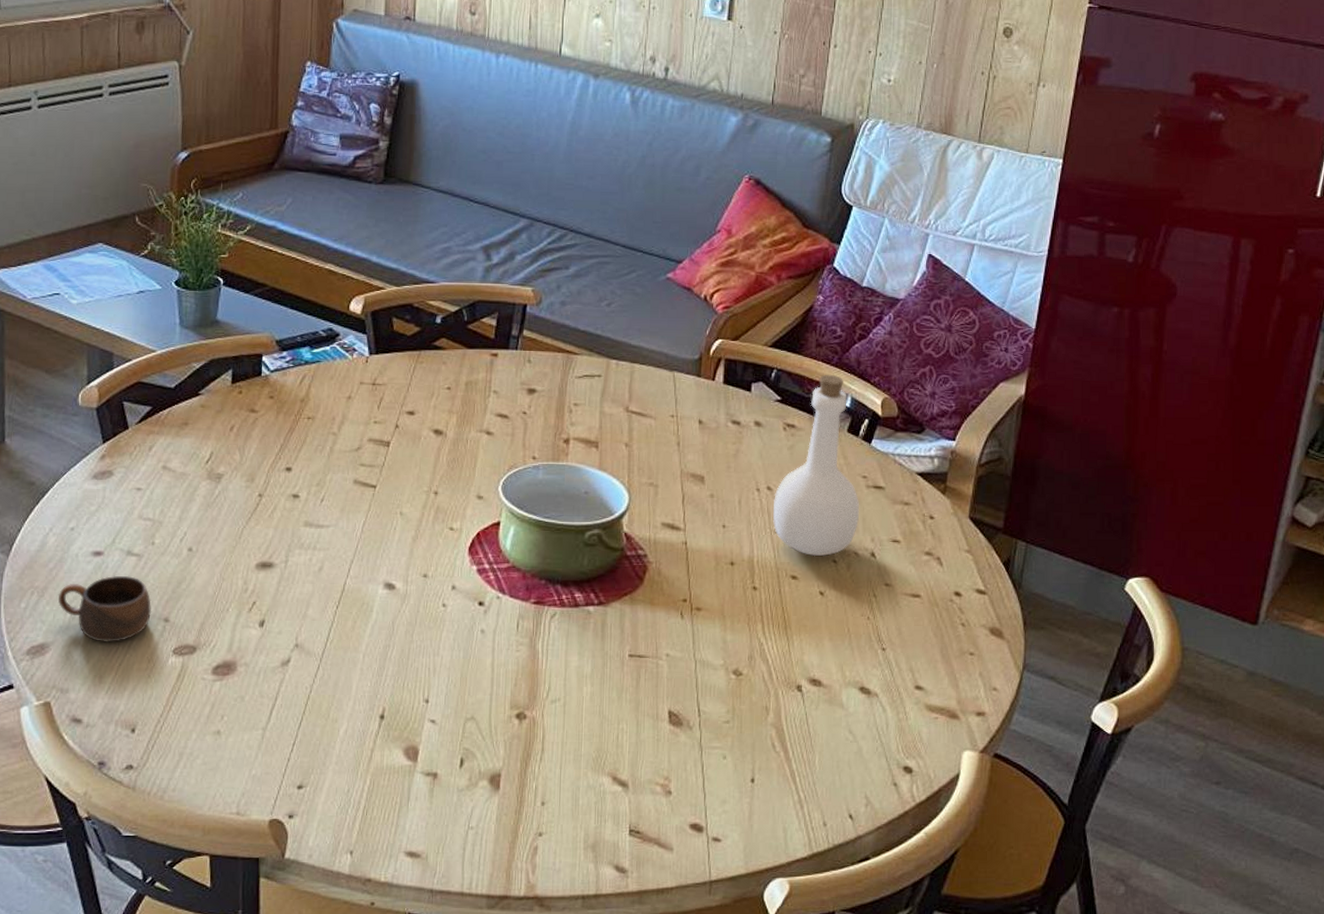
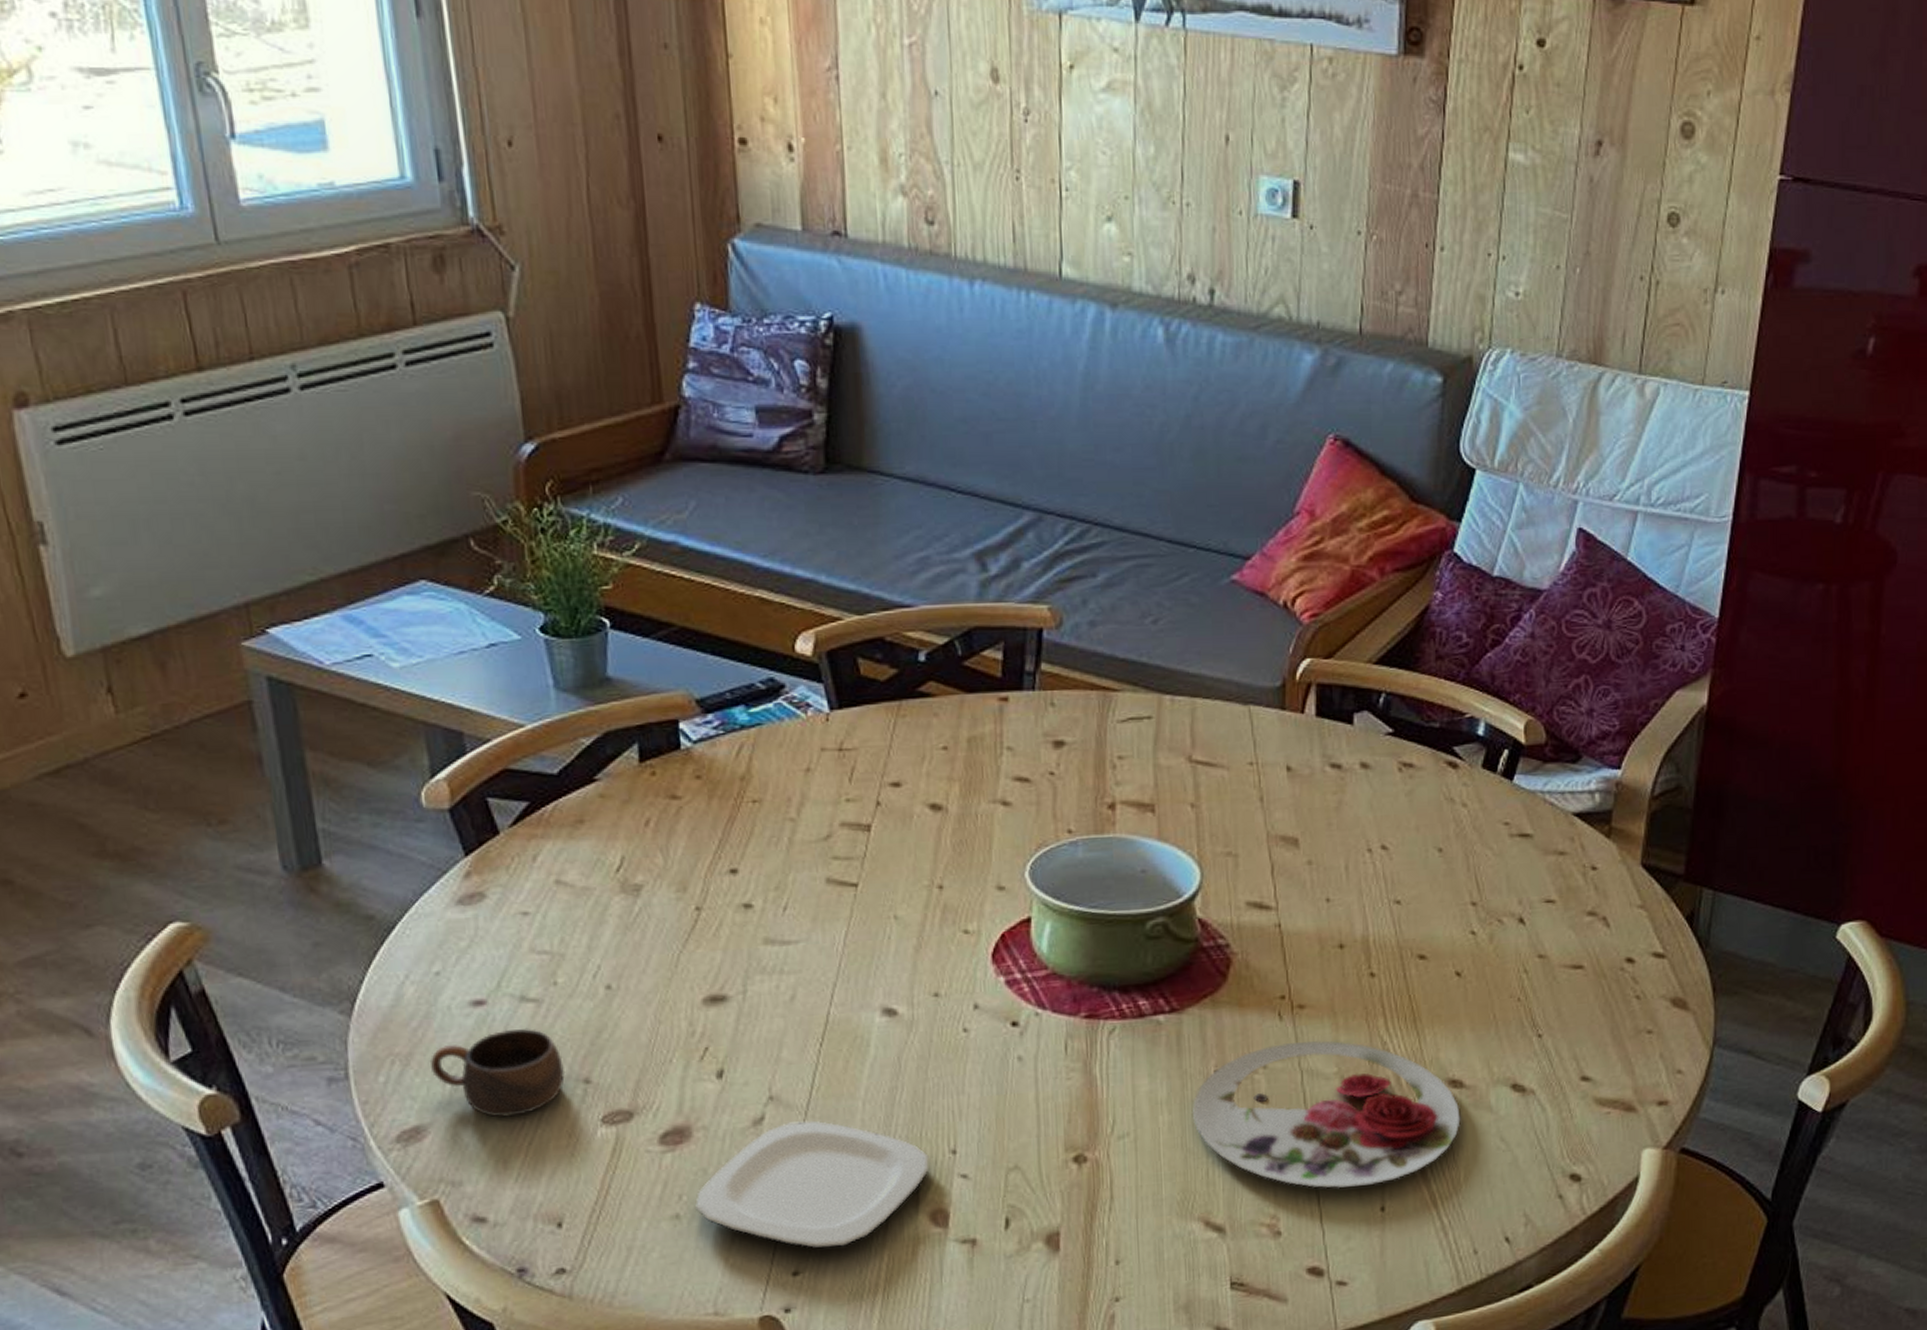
plate: none [231,666,408,769] -> present [694,1120,930,1249]
plate: none [609,637,818,760] -> present [1192,1040,1461,1189]
bottle: present [773,374,860,557] -> none [1391,694,1502,929]

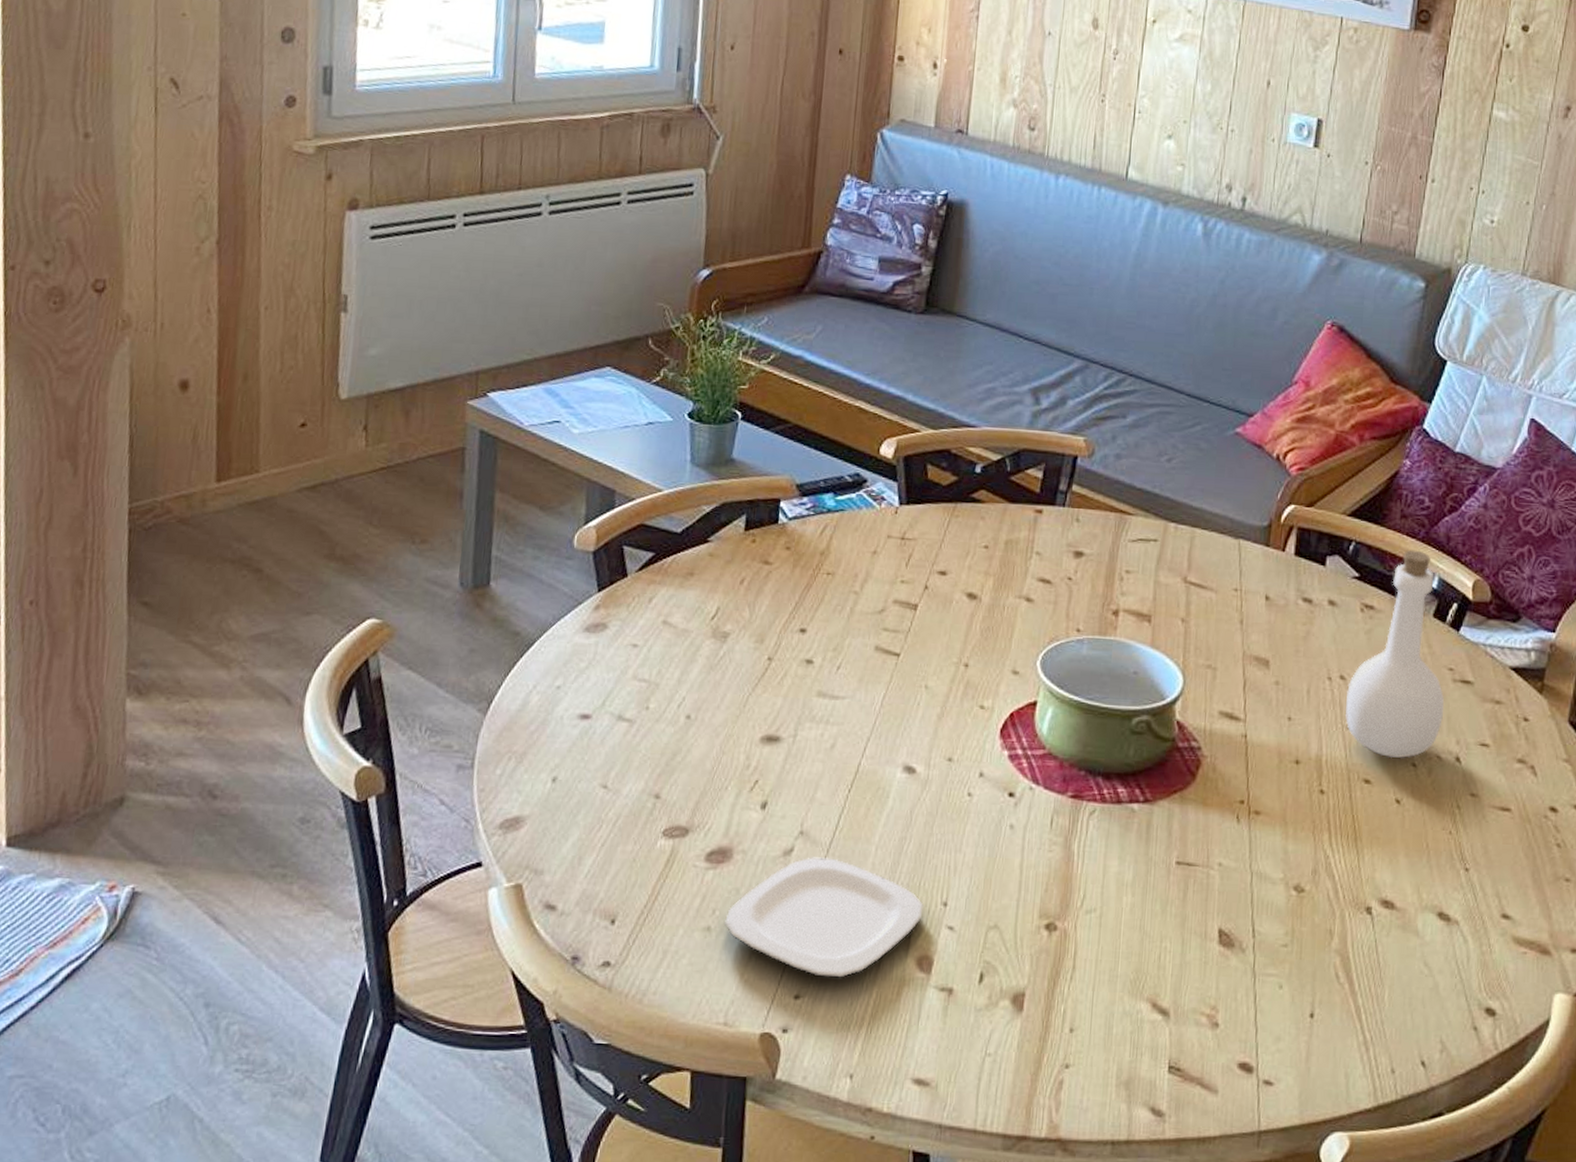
cup: present [429,1027,566,1118] -> none [538,742,642,819]
plate: present [1192,1040,1461,1189] -> none [1152,844,1389,991]
bottle: none [1391,694,1502,929] -> present [1345,550,1445,759]

